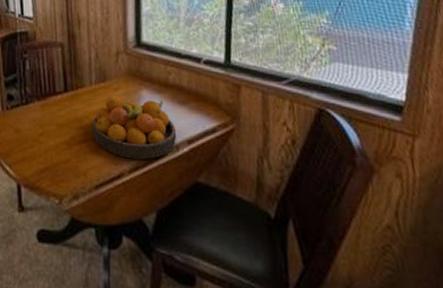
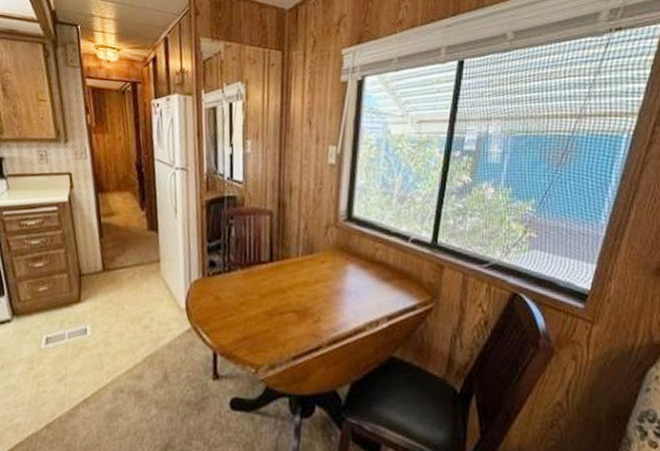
fruit bowl: present [92,95,177,159] -> none [295,268,378,333]

